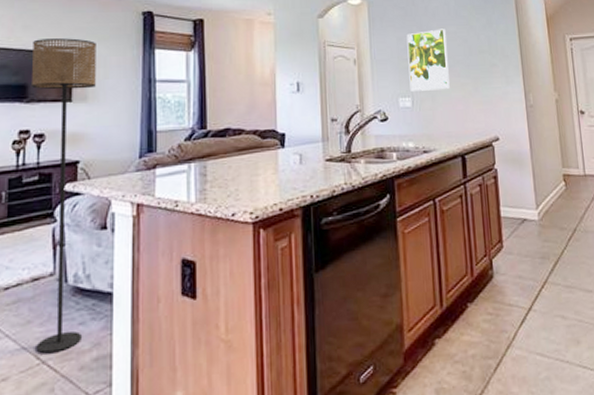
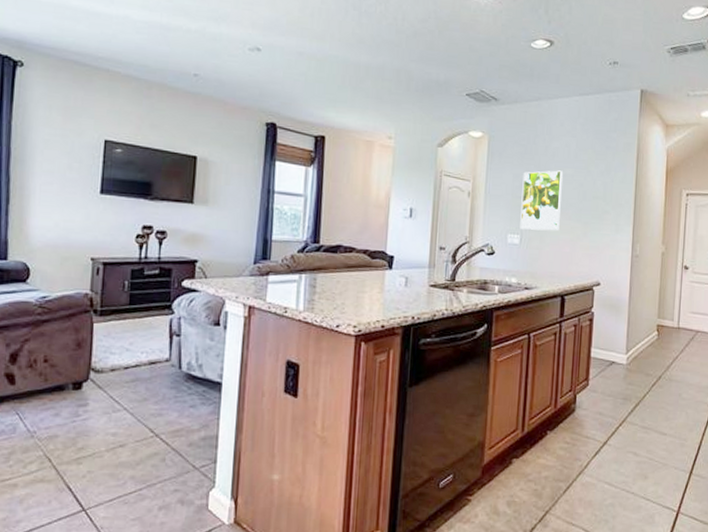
floor lamp: present [32,38,96,354] -> none [150,139,220,429]

